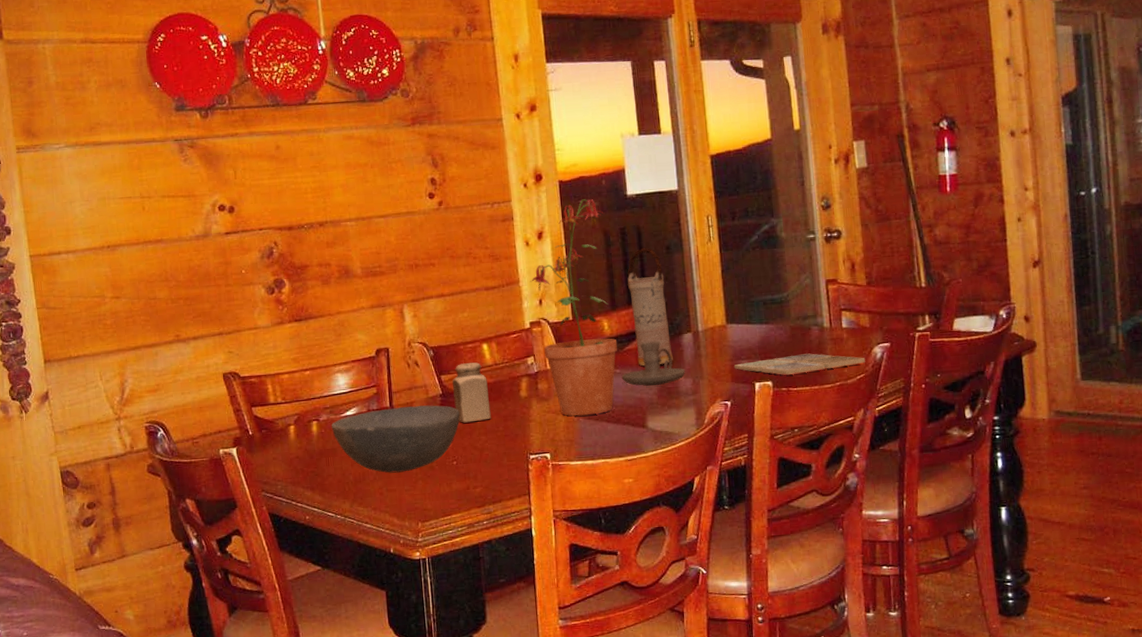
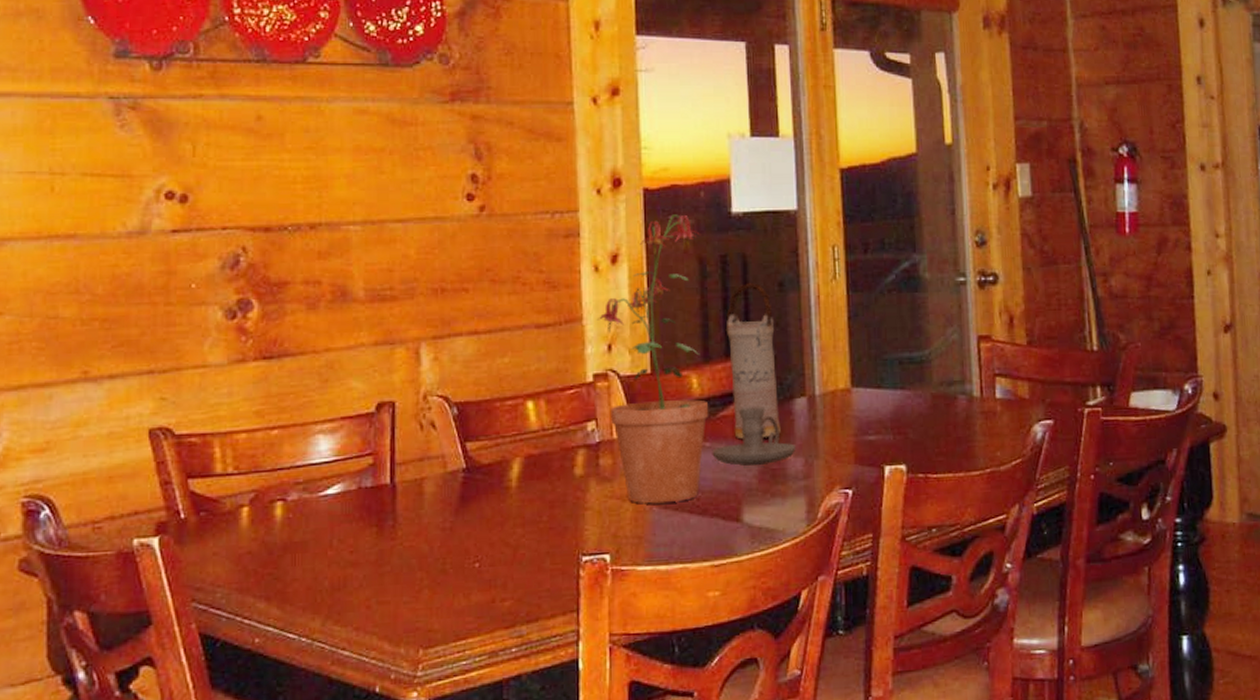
bowl: present [331,405,460,473] -> none [303,483,488,578]
salt shaker: present [452,362,491,423] -> none [480,426,532,509]
drink coaster: present [734,353,866,375] -> none [859,430,1023,457]

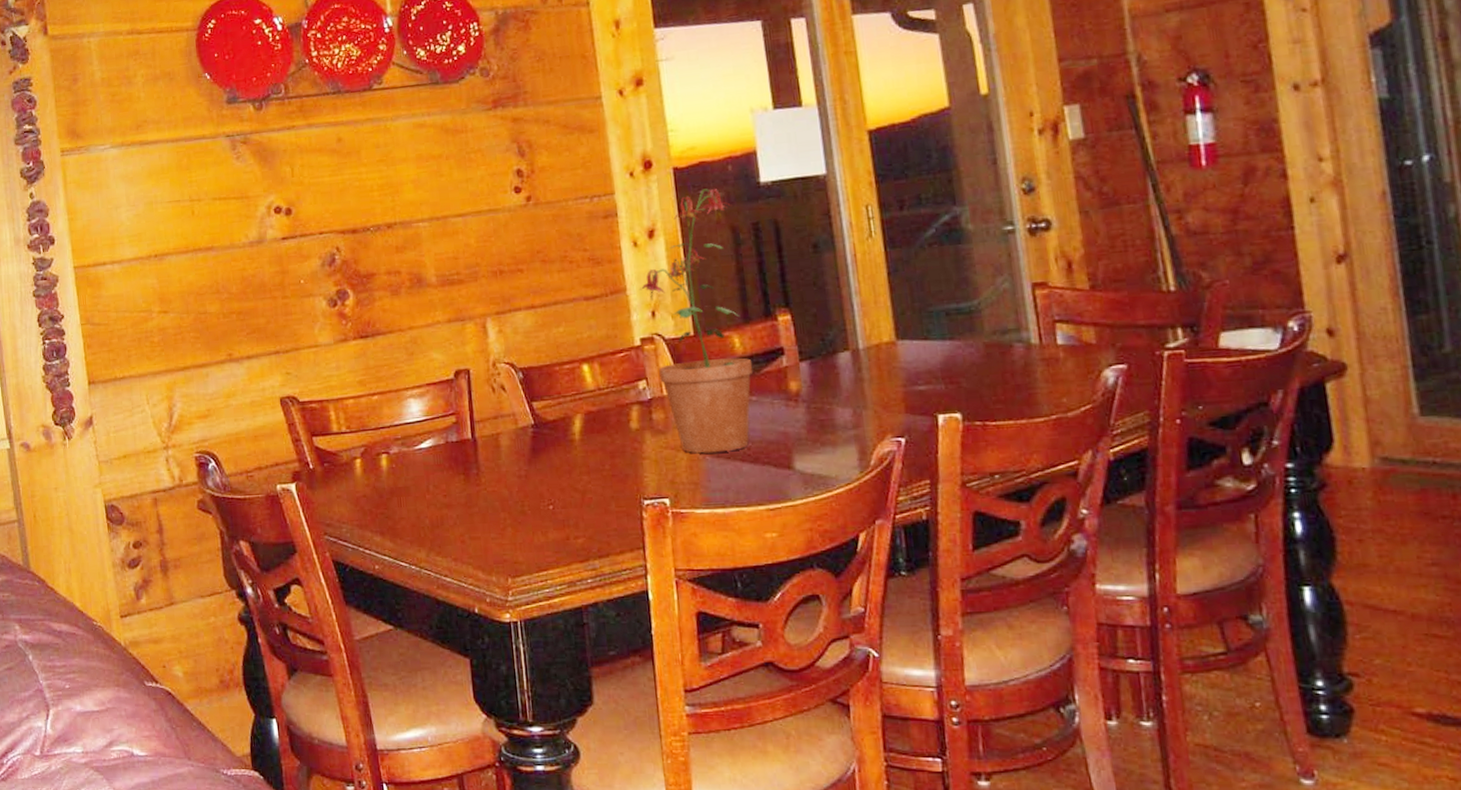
candle holder: present [712,407,795,467] -> none [758,362,843,418]
vase: present [725,282,781,440] -> none [763,246,826,393]

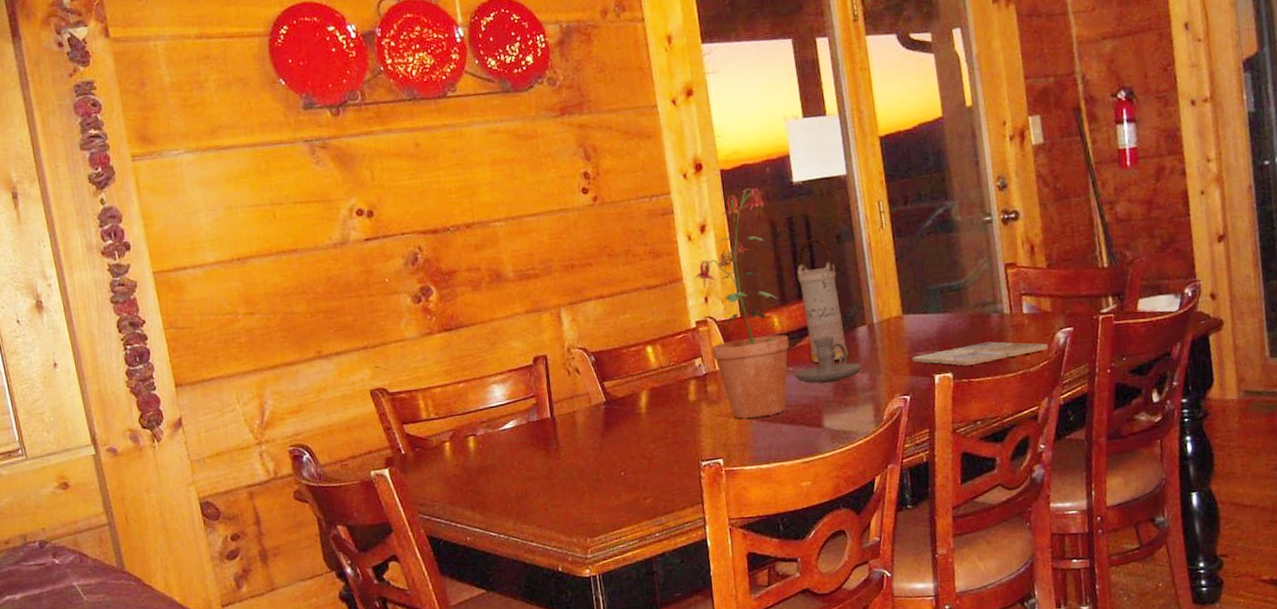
candle holder: none [758,362,843,418] -> present [794,336,861,384]
vase: none [763,246,826,393] -> present [796,237,848,363]
drink coaster: none [909,377,1093,405] -> present [912,341,1049,366]

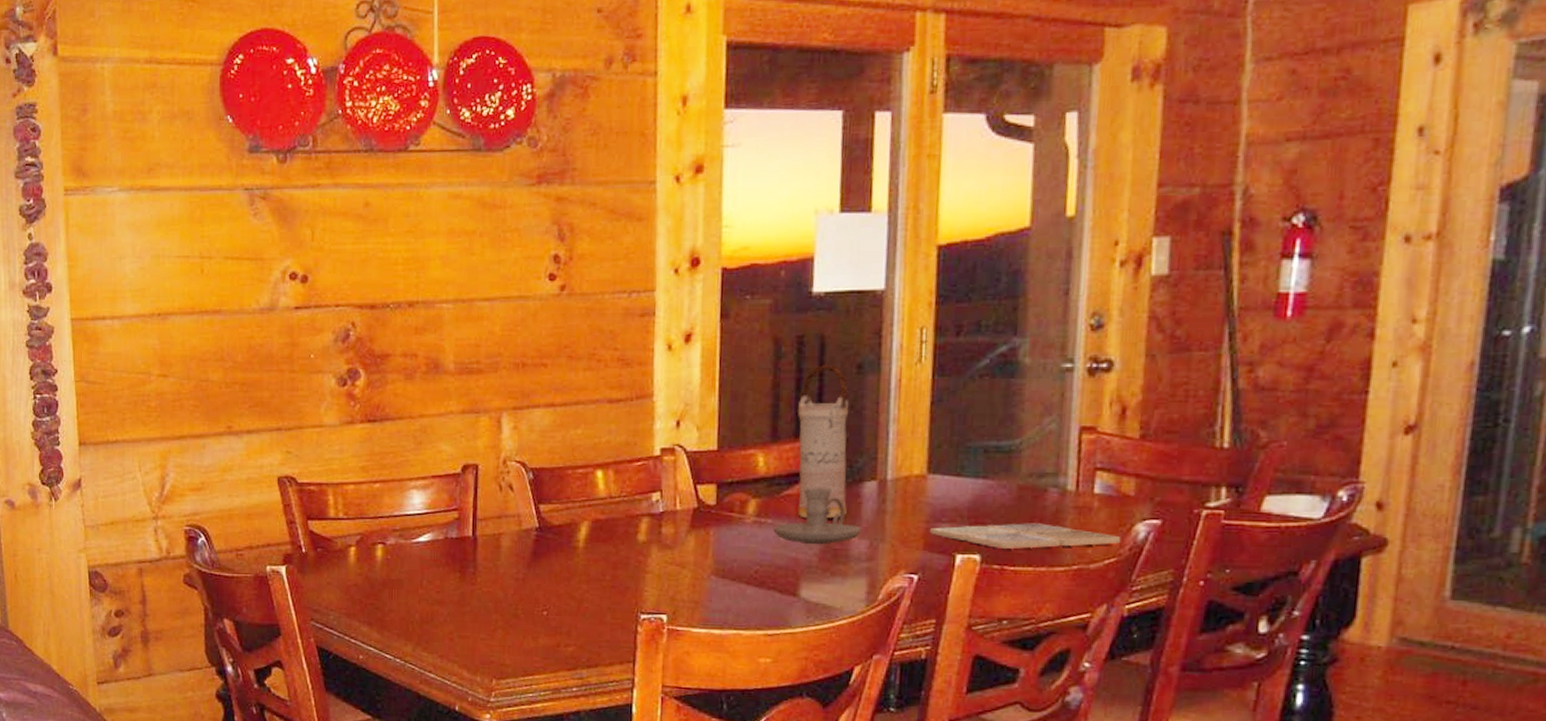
potted plant: present [694,188,790,419] -> none [668,294,778,573]

